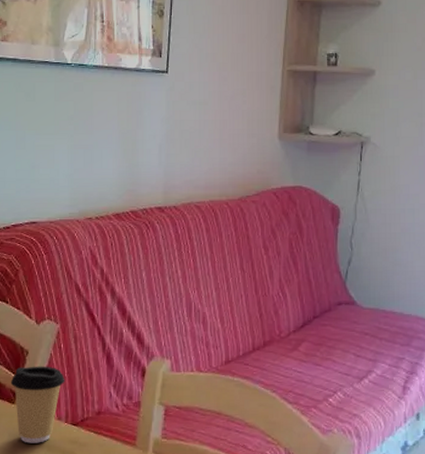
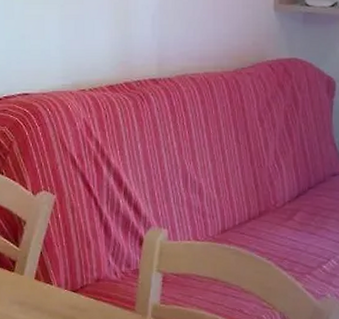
coffee cup: present [10,366,65,444] -> none [9,235,64,309]

